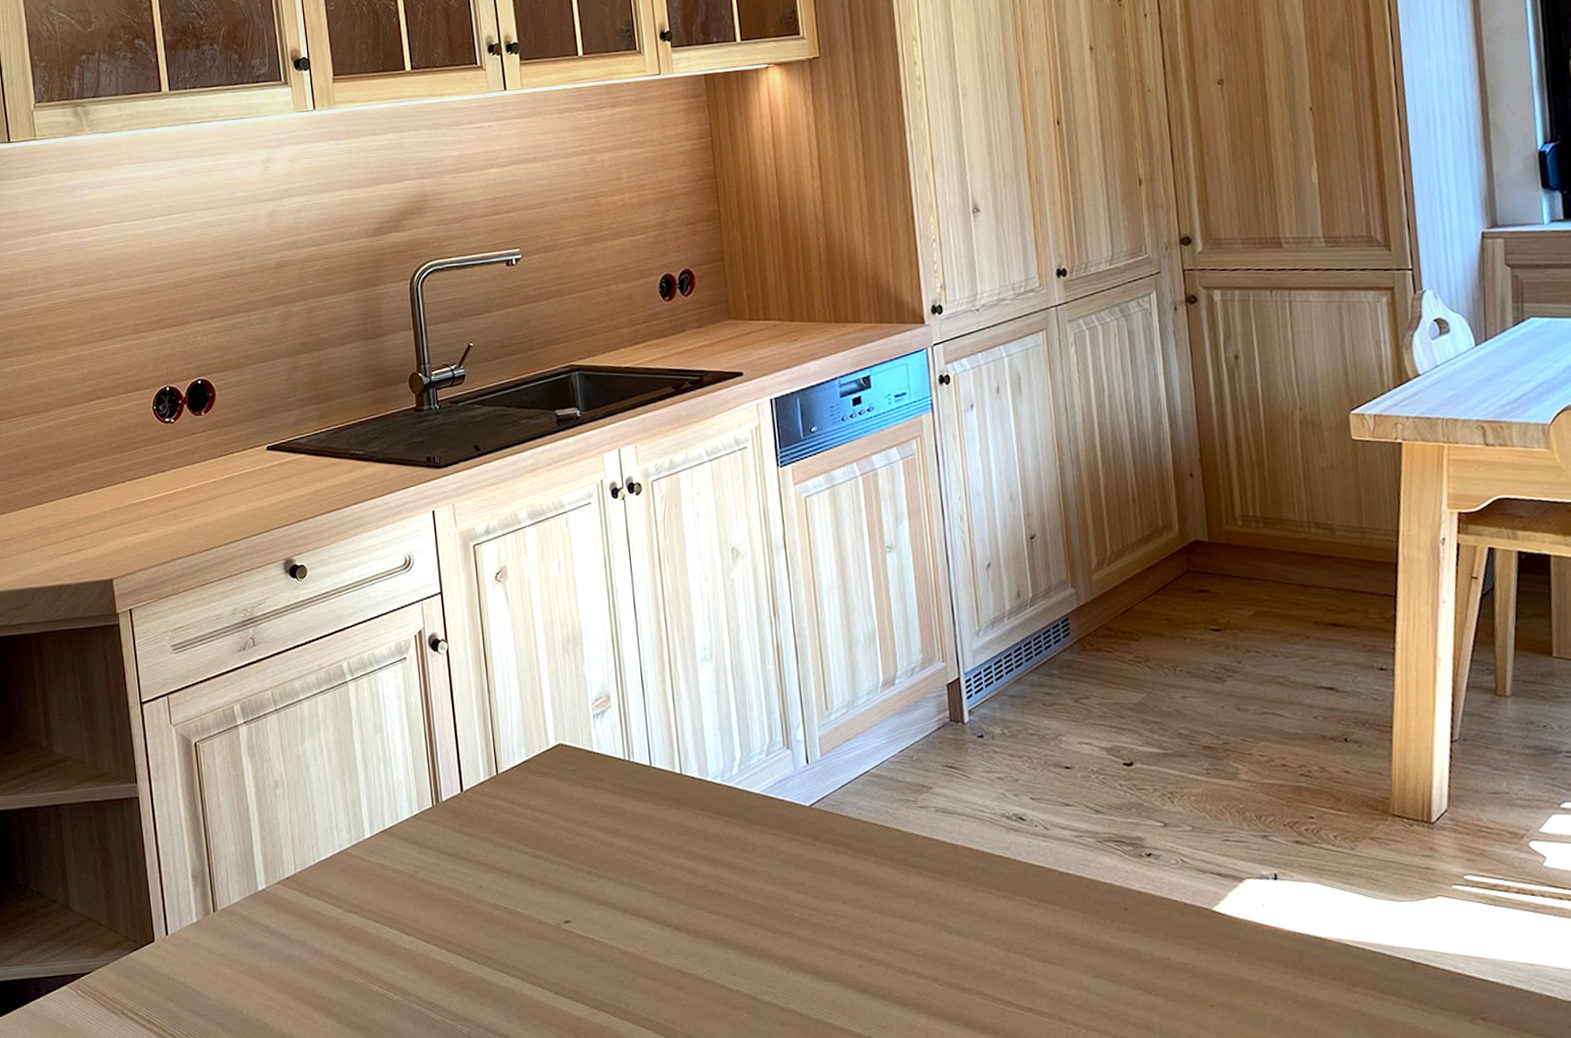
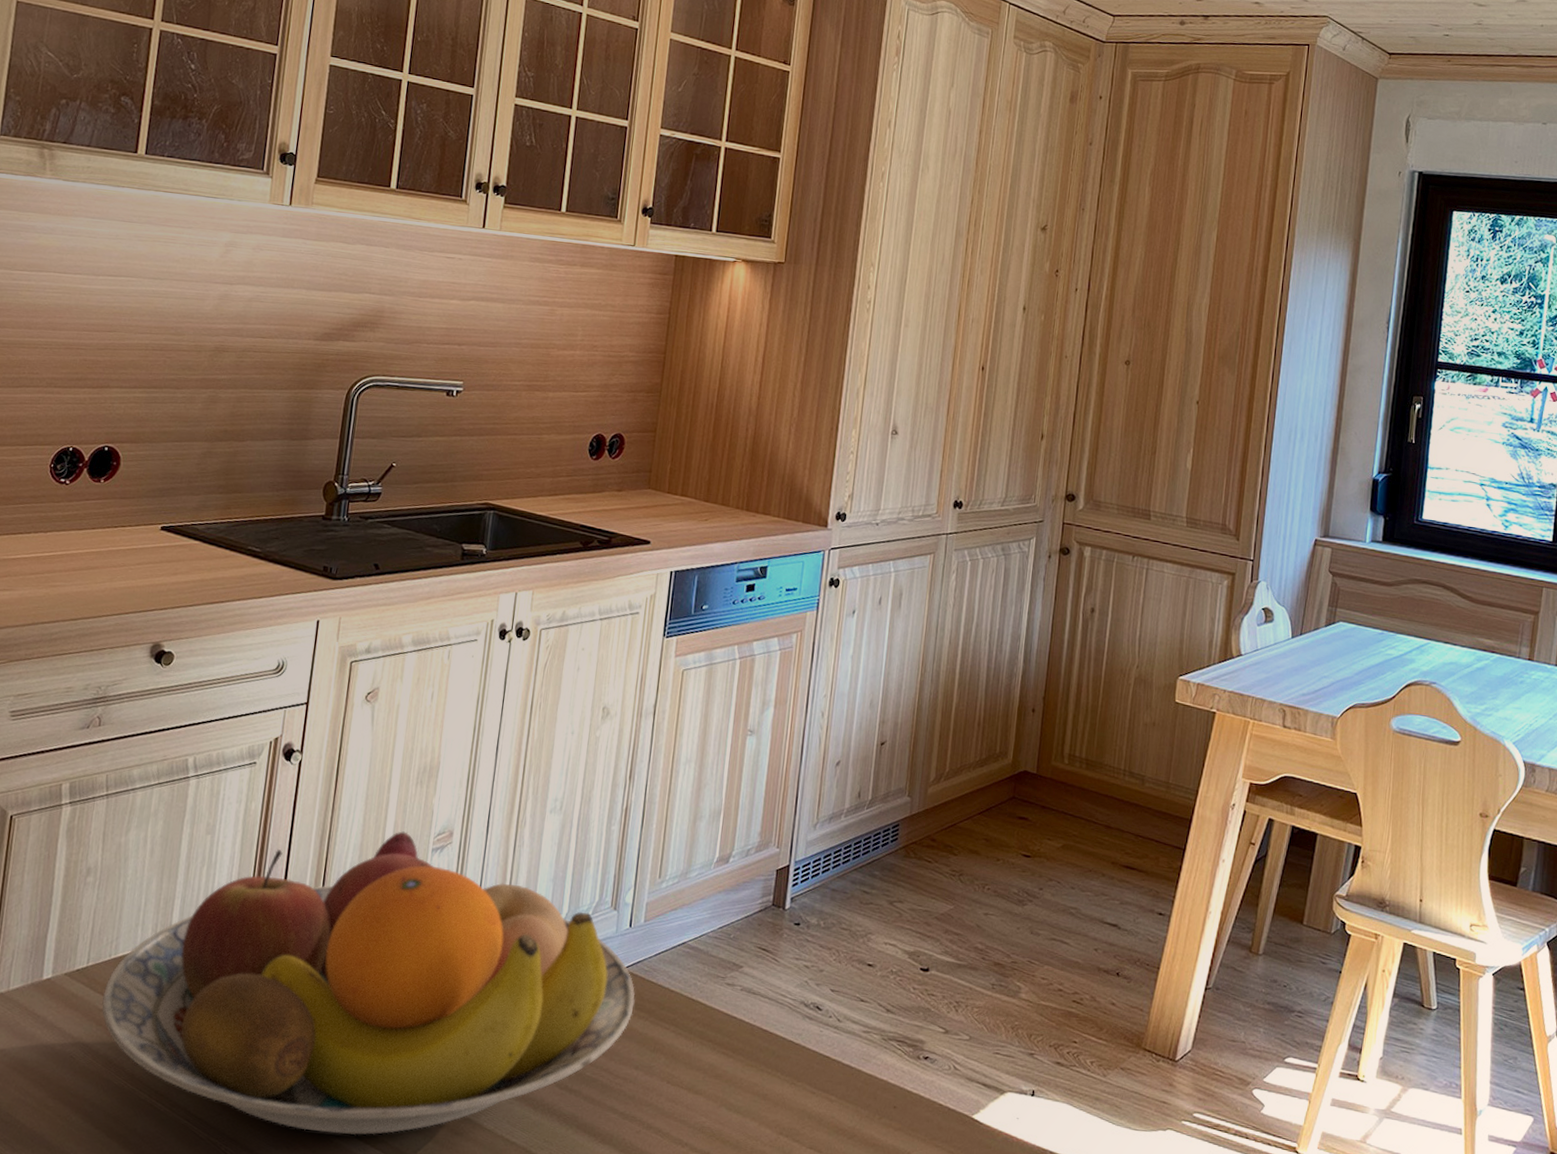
fruit bowl: none [316,702,830,1003] -> present [102,831,635,1136]

